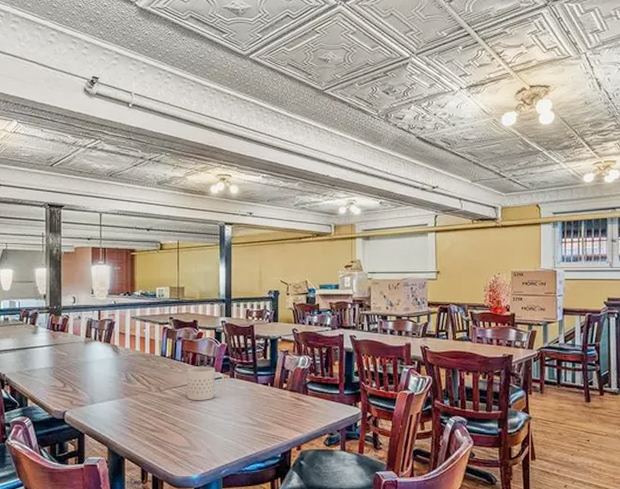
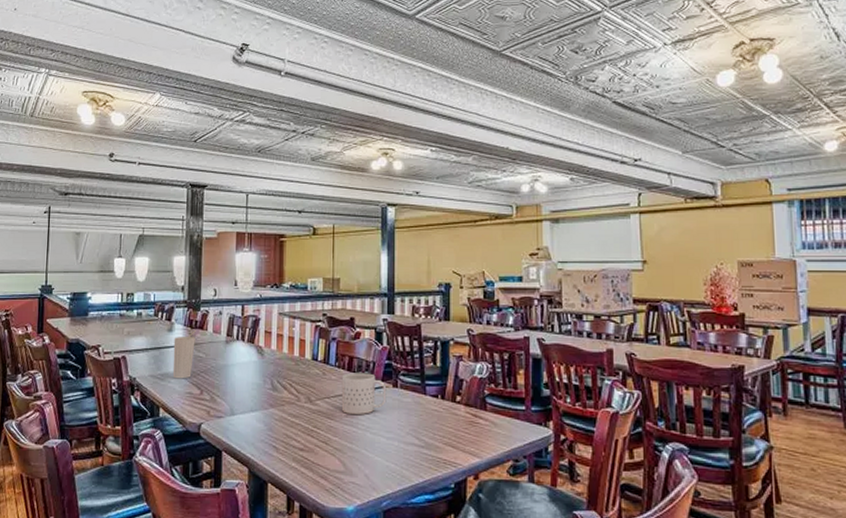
cup: none [38,333,59,375] -> present [172,330,197,379]

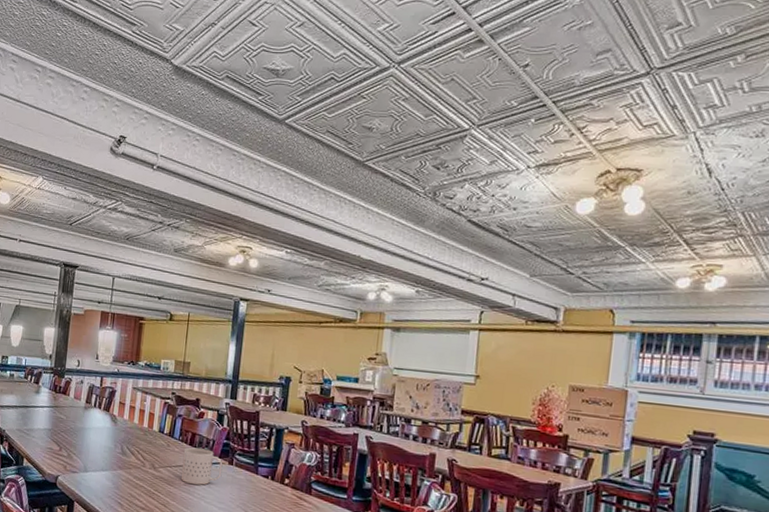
cup: present [172,330,197,379] -> none [36,394,60,436]

